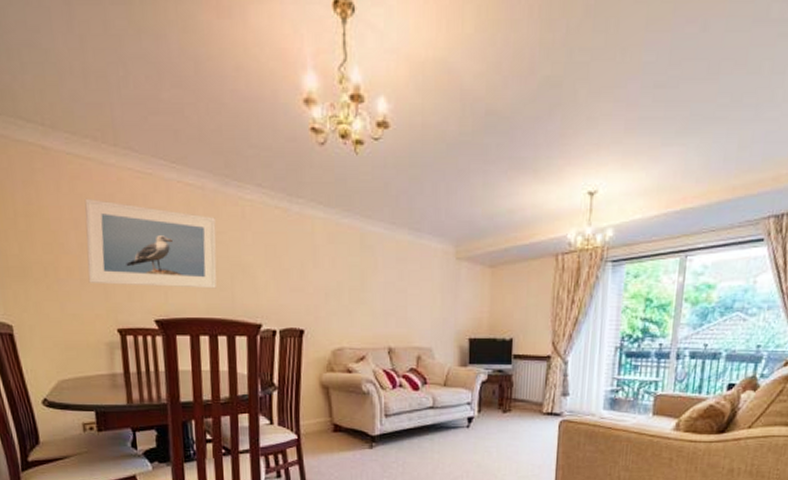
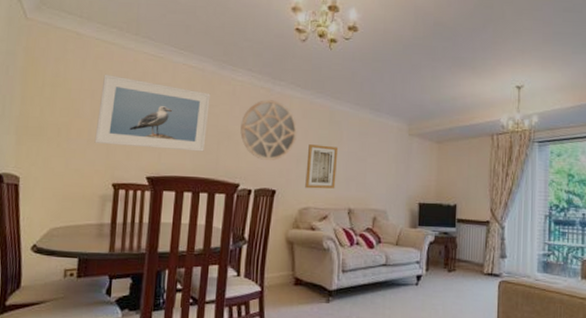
home mirror: none [256,222,323,295] -> present [240,100,297,160]
wall art: none [337,275,373,327] -> present [305,144,339,189]

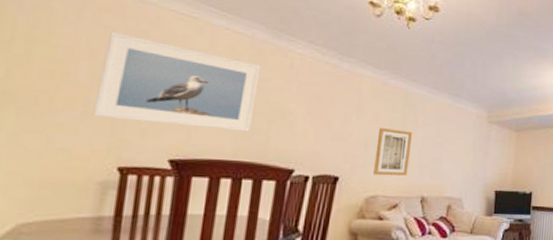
home mirror: present [240,100,297,160] -> none [297,77,367,144]

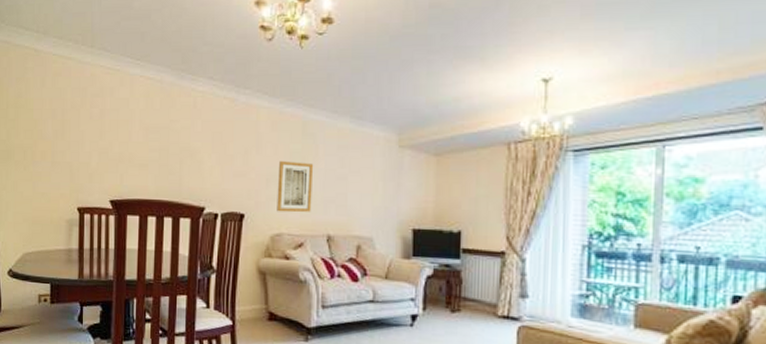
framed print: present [92,31,261,132] -> none [58,91,170,172]

